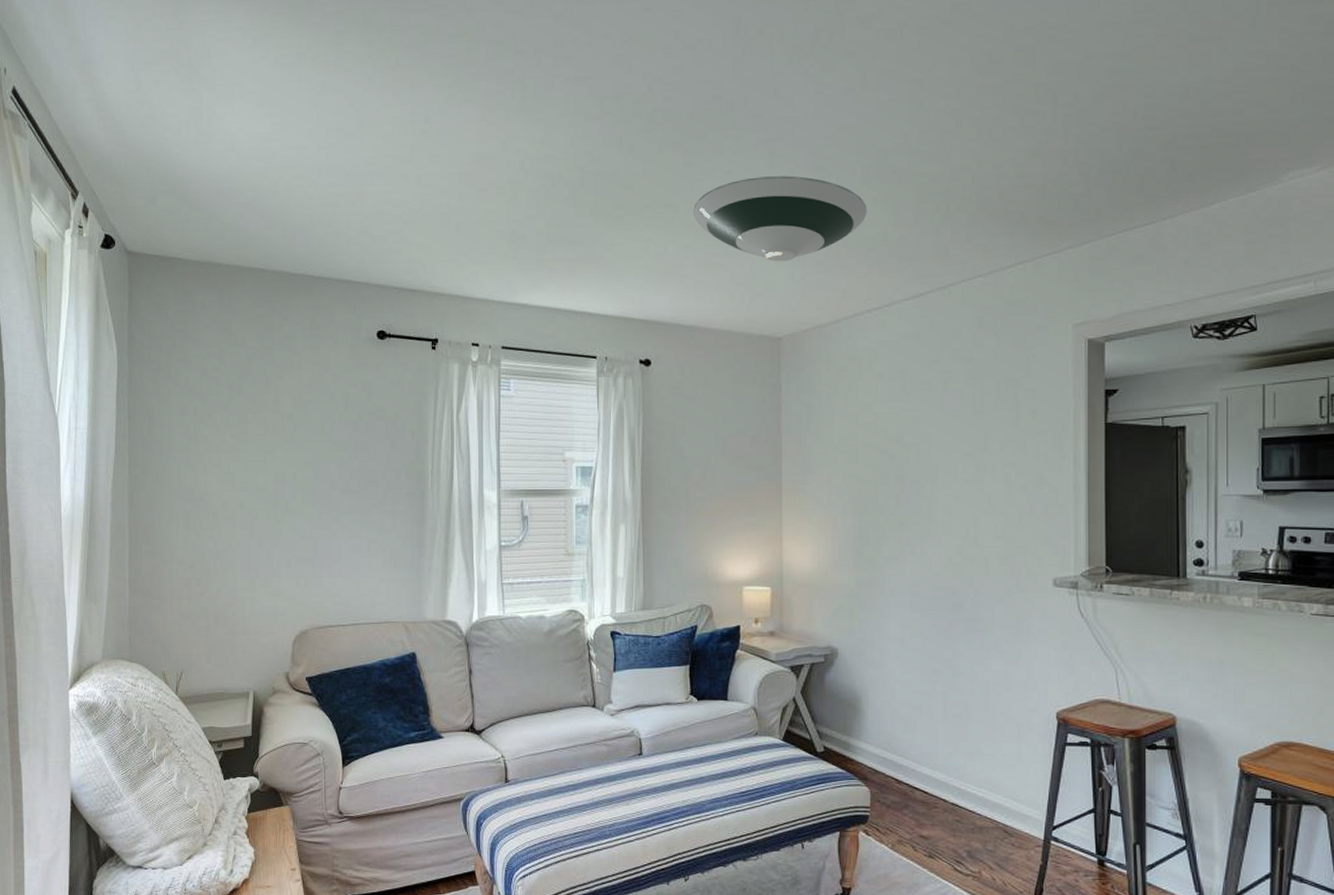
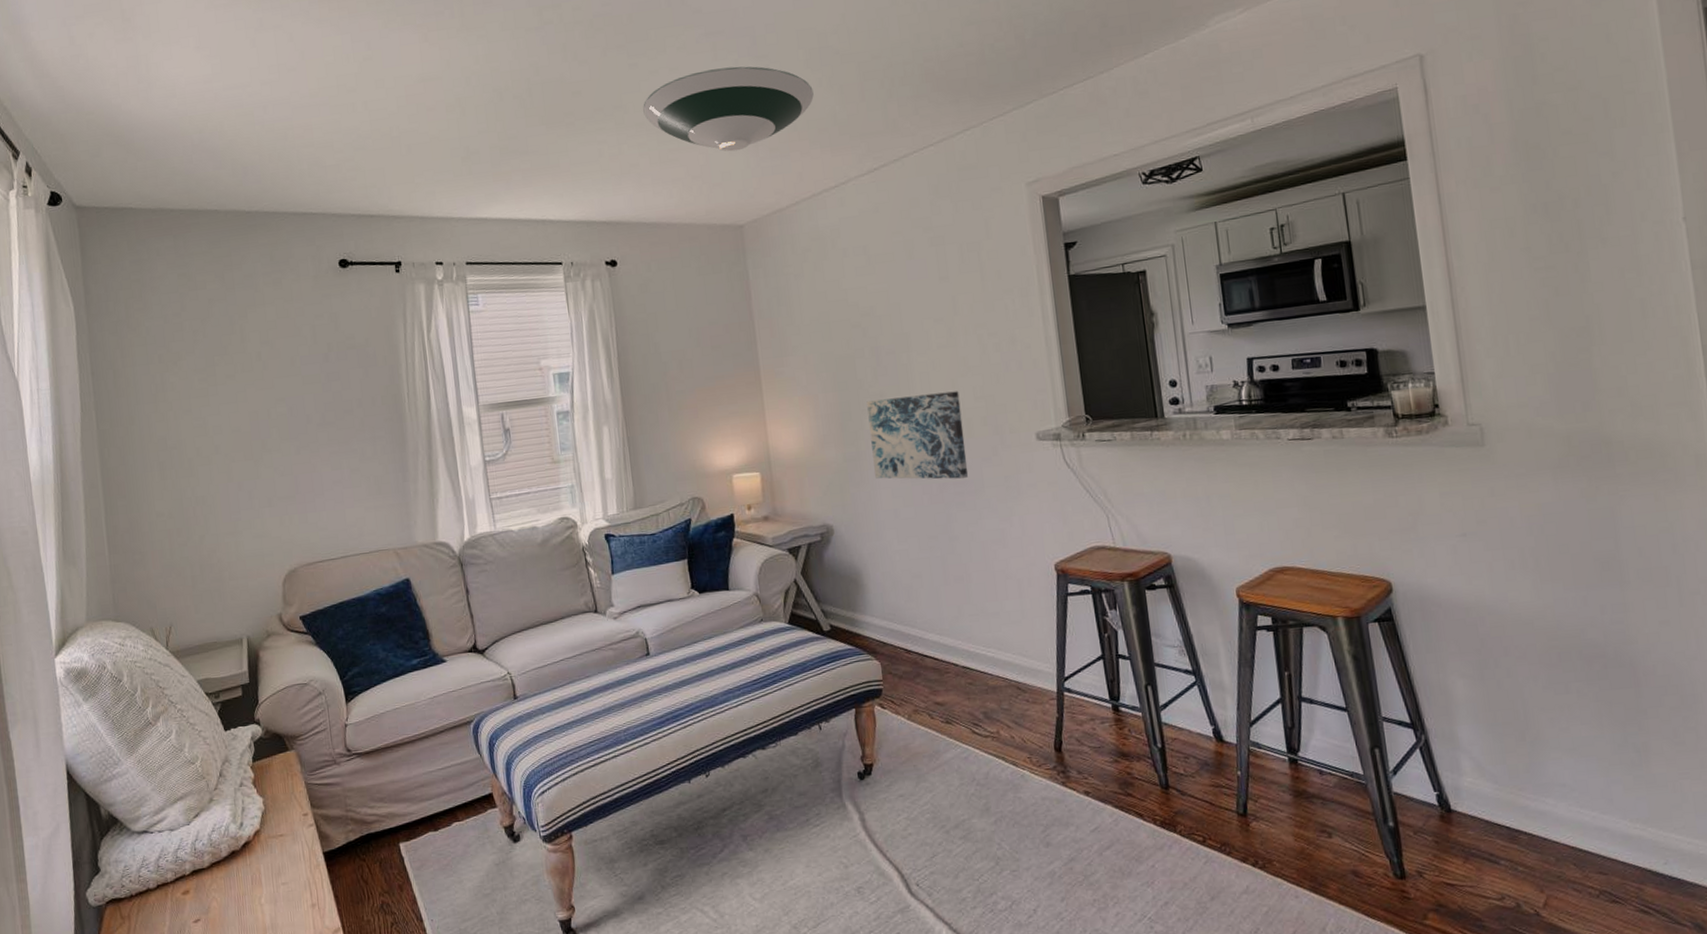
wall art: none [885,528,980,617] -> present [867,391,969,479]

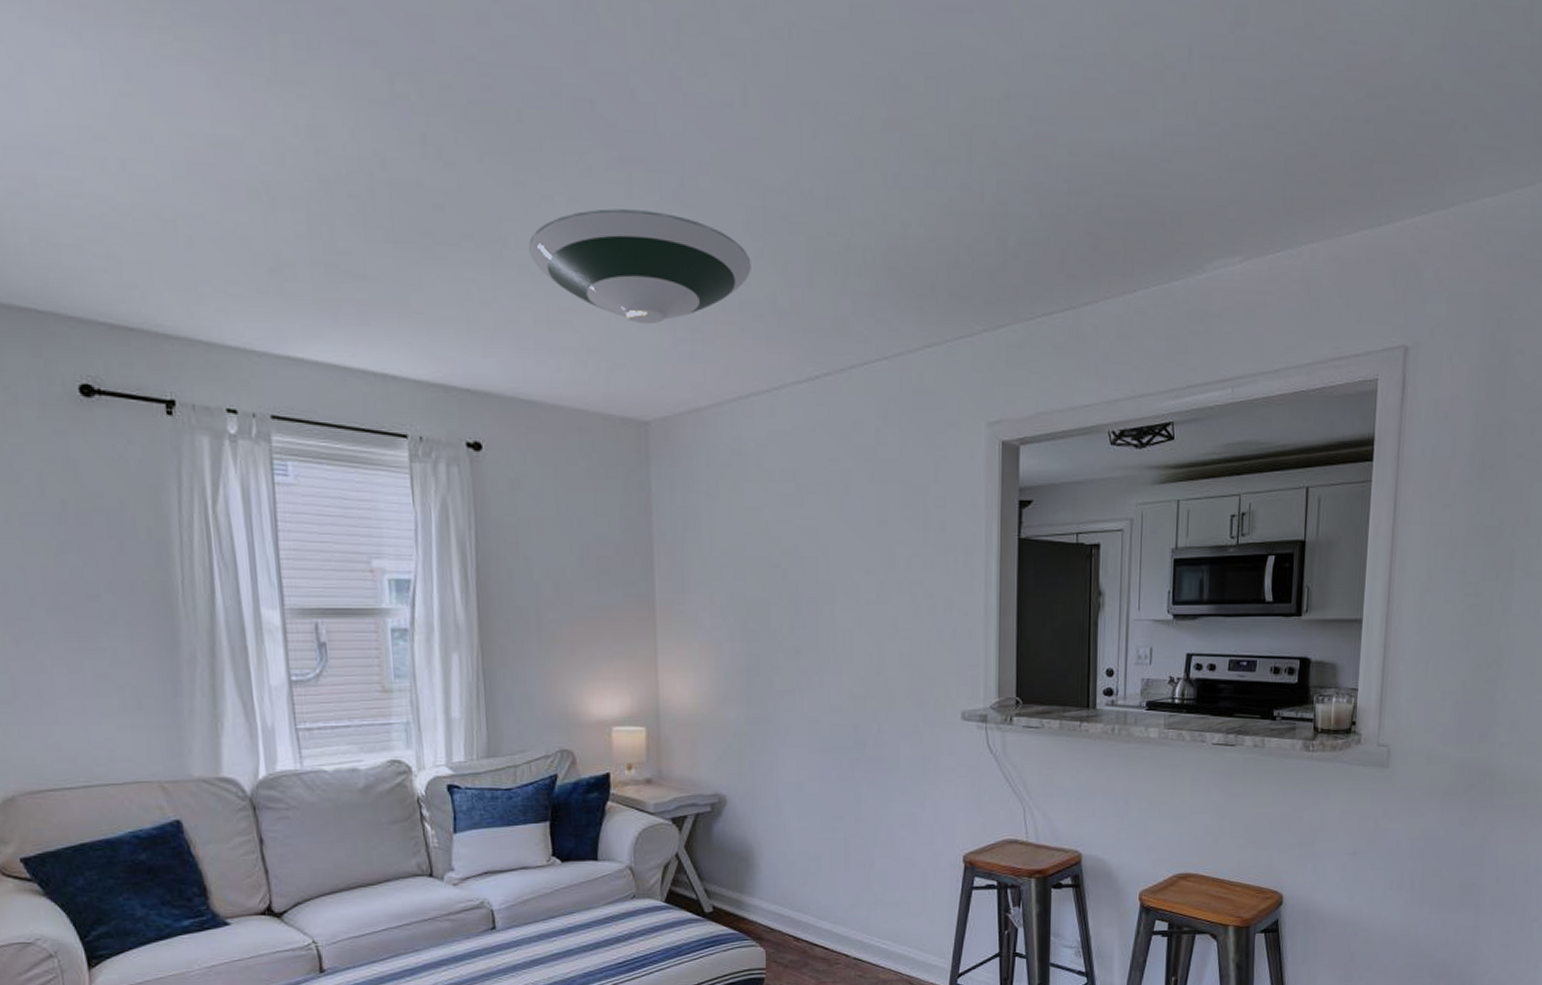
wall art: present [867,391,969,479] -> none [779,655,884,756]

